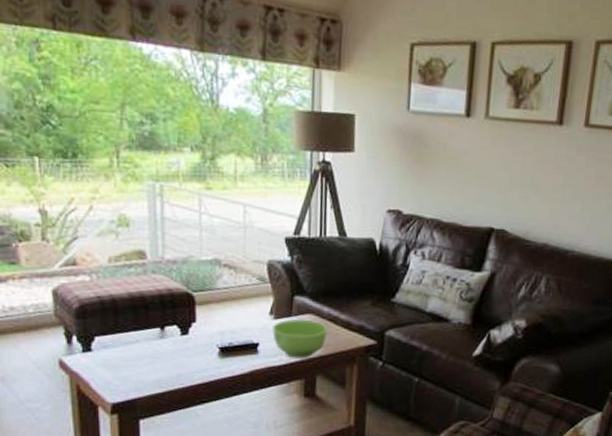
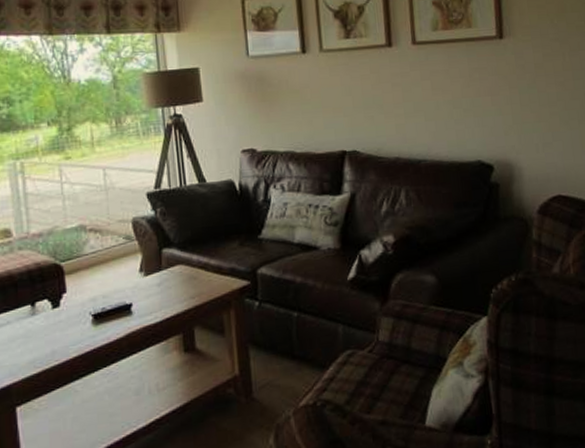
bowl: present [272,319,328,359] -> none [144,271,200,313]

